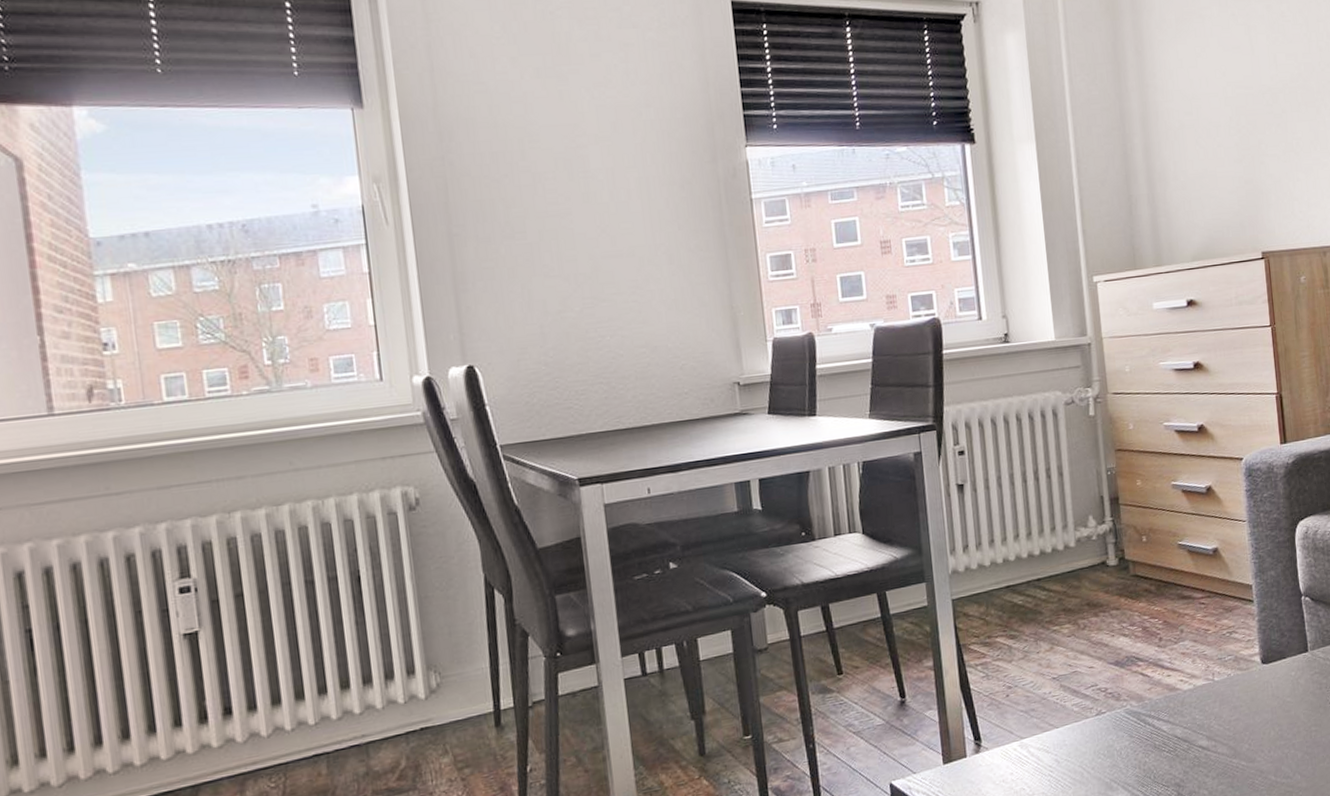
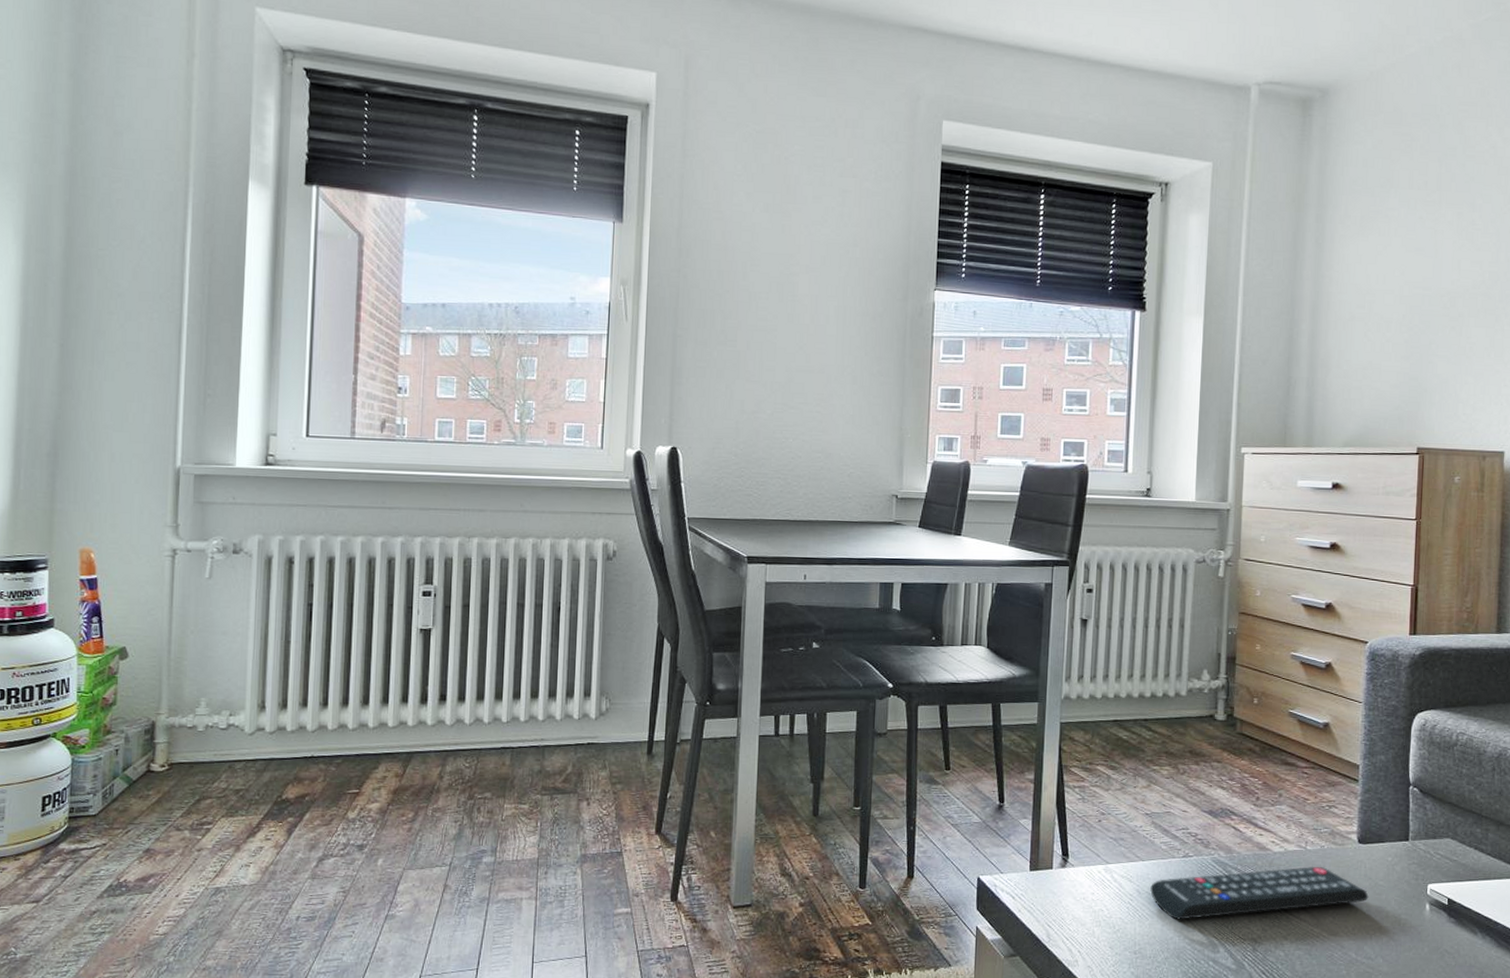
remote control: none [1068,695,1279,783] -> present [1150,866,1369,921]

